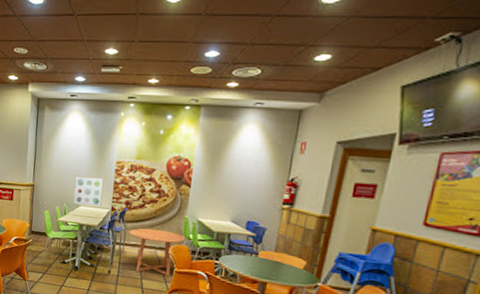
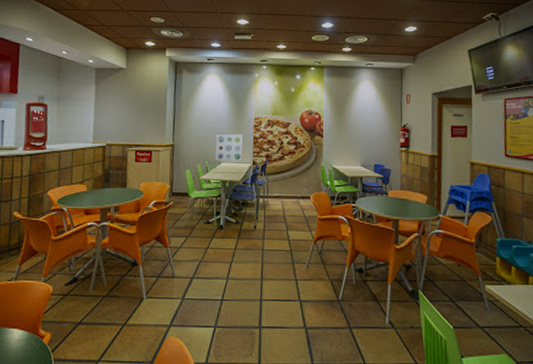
dining table: present [129,228,186,277] -> none [271,179,324,225]

